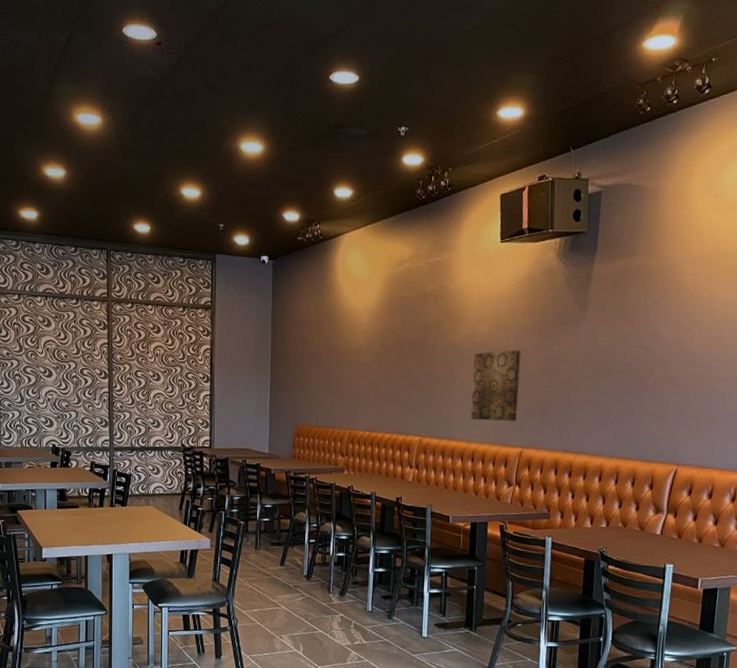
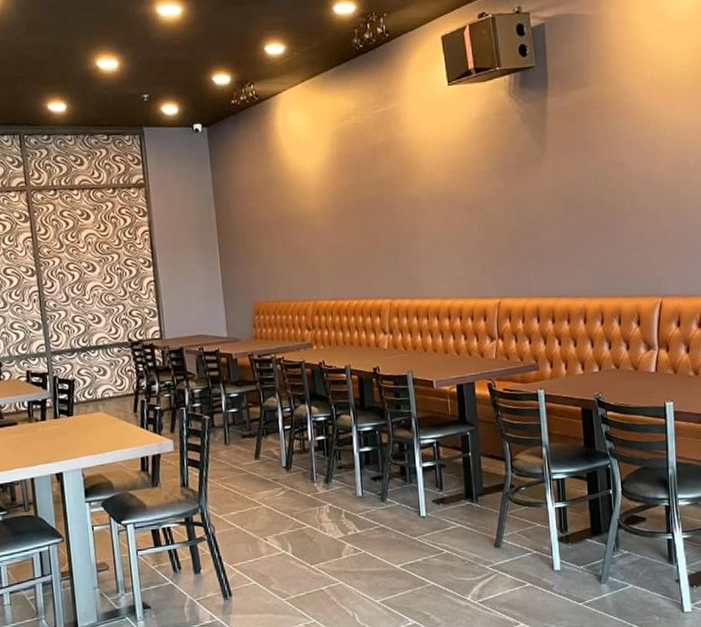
wall art: present [470,350,521,422] -> none [436,195,491,275]

